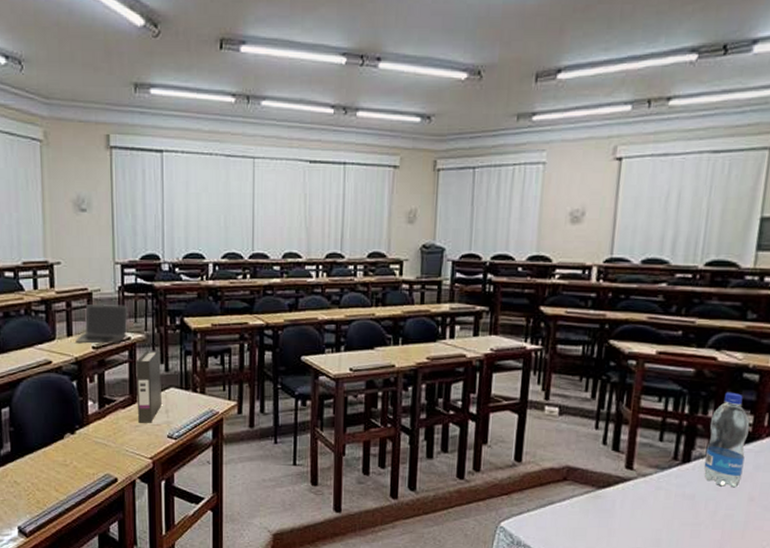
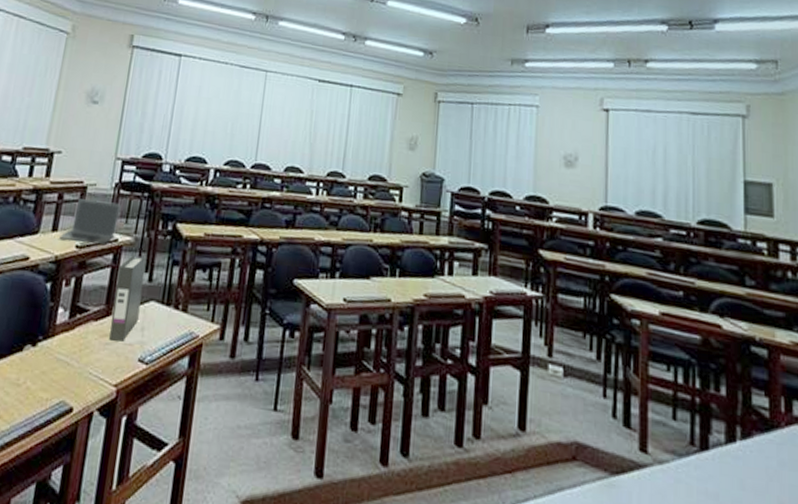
bottle: present [703,392,750,488] -> none [724,366,767,489]

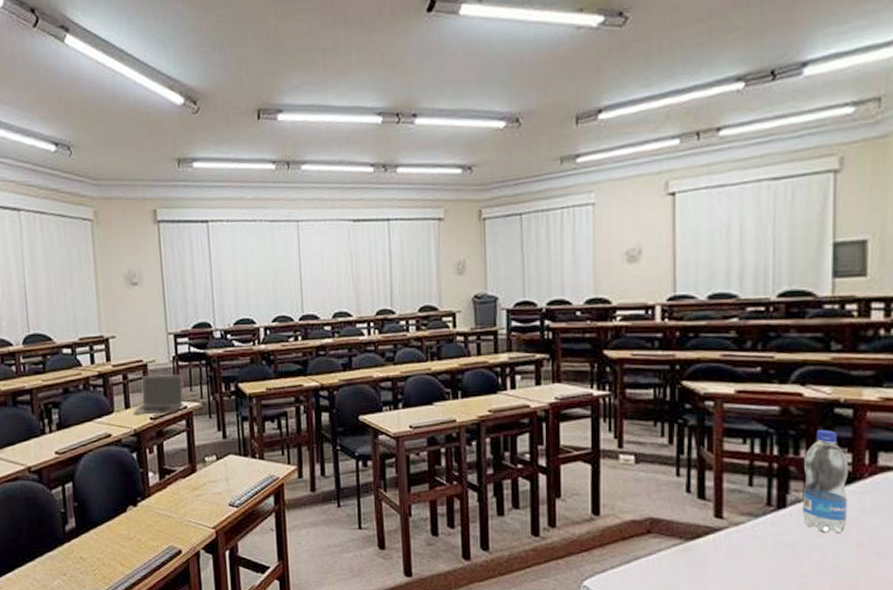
binder: present [109,255,147,342] -> none [193,416,221,492]
bottle: none [724,366,767,489] -> present [802,429,849,534]

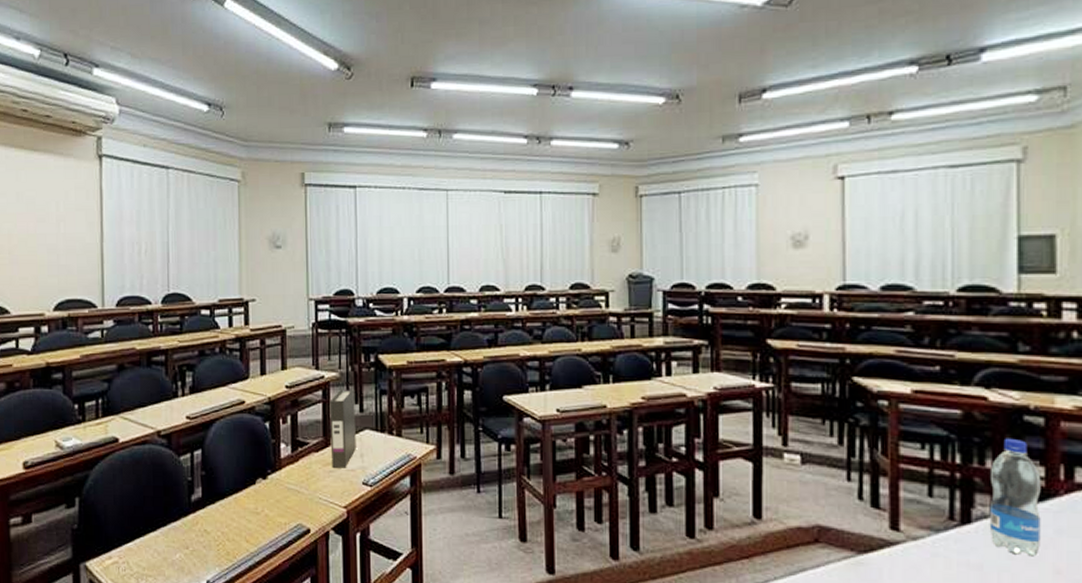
laptop: present [133,374,184,415] -> none [269,341,322,383]
binder: none [193,416,221,492] -> present [329,388,356,468]

